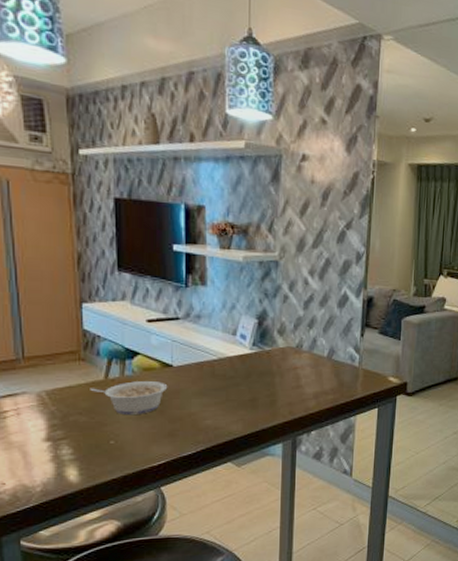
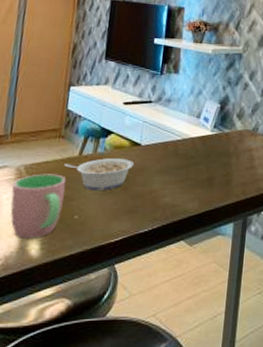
cup: none [37,399,95,465] -> present [10,173,66,239]

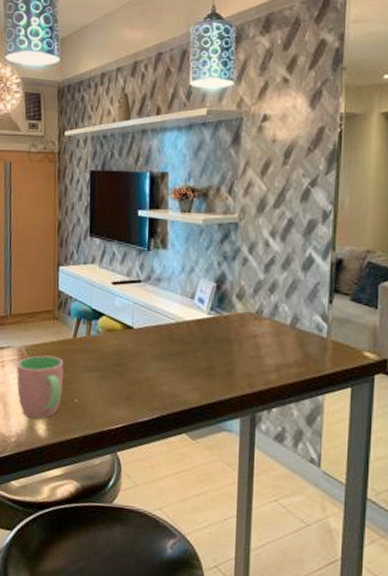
legume: present [64,158,135,190] -> none [61,341,128,375]

